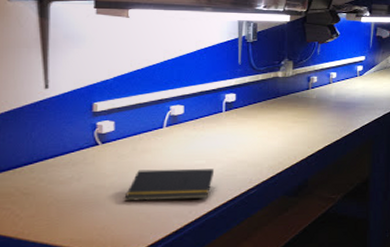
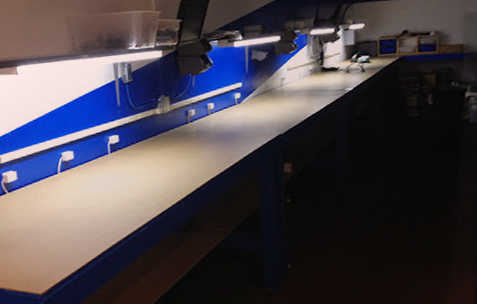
notepad: present [124,169,215,202] -> none [32,209,107,244]

